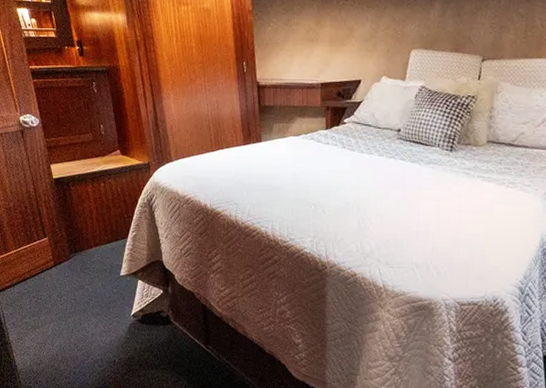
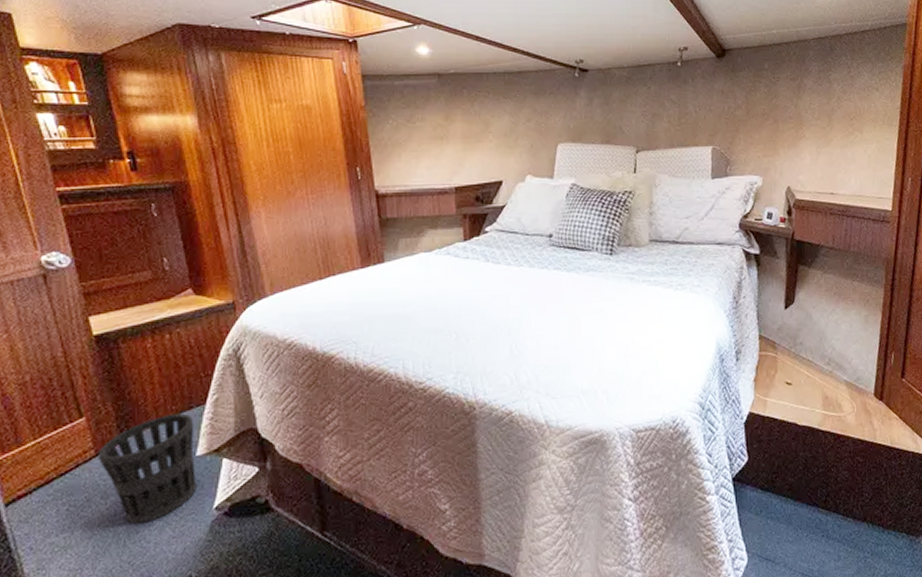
wastebasket: none [56,242,120,319] -> present [98,413,197,525]

